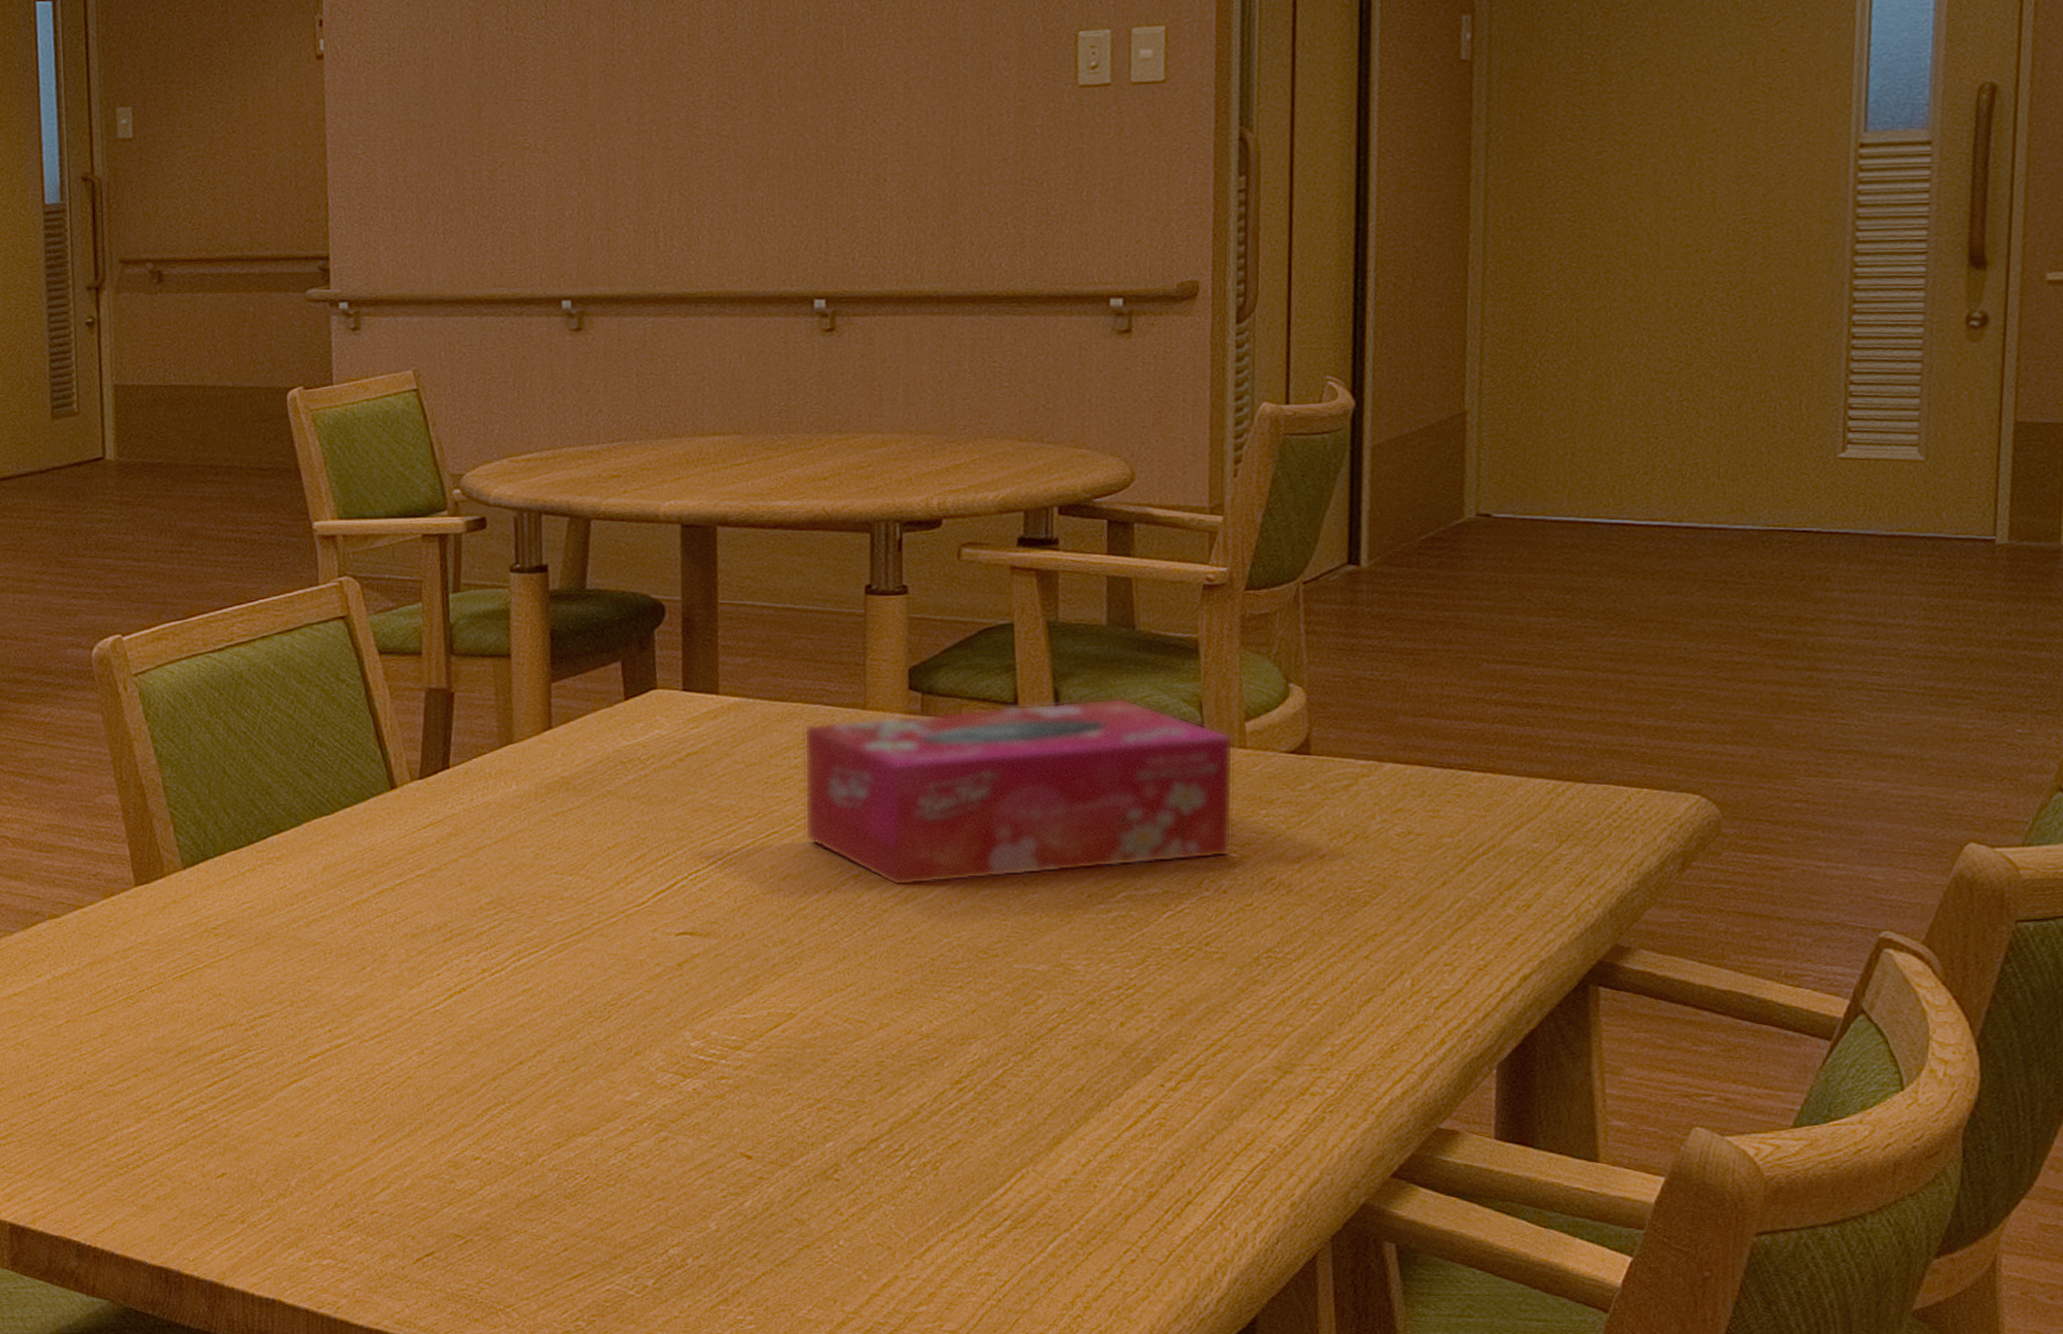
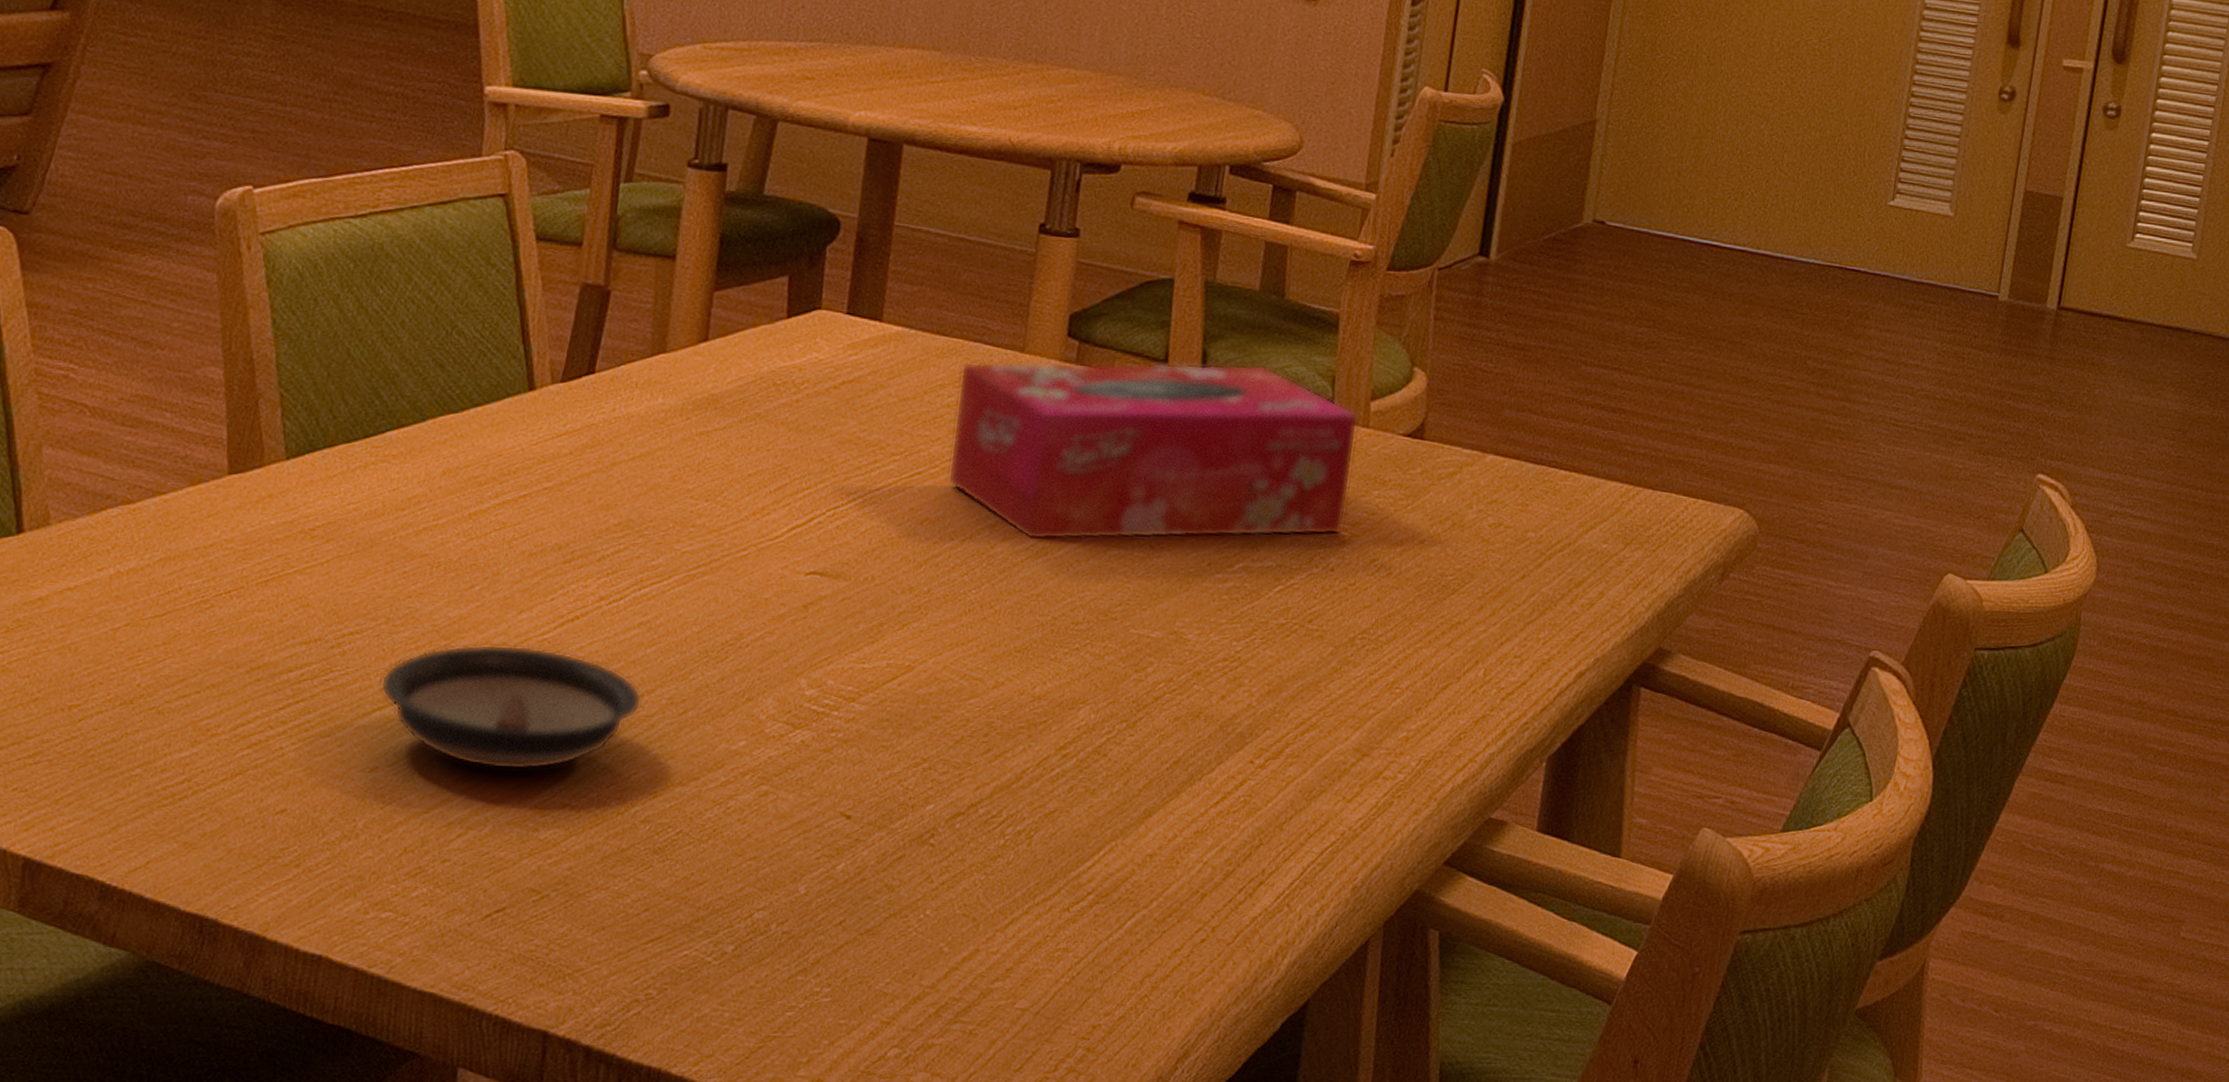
saucer: none [293,1018,535,1129] -> present [380,644,642,771]

